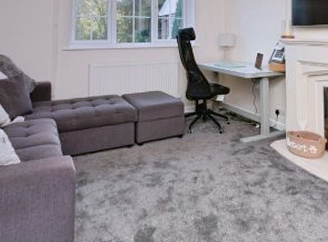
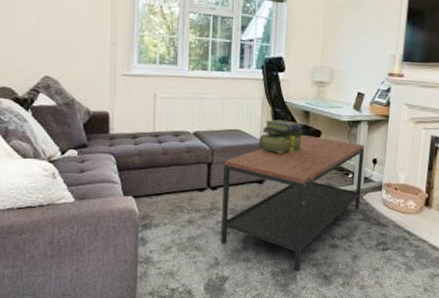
coffee table: none [147,93,269,219] -> present [221,135,365,272]
stack of books: none [177,80,215,110] -> present [258,120,304,154]

